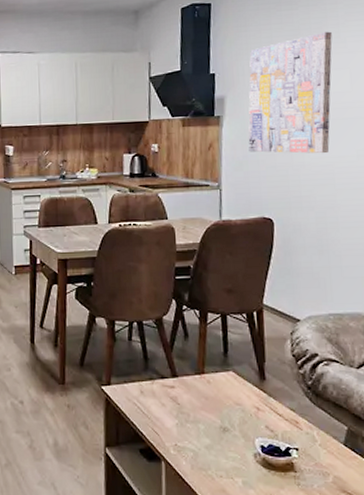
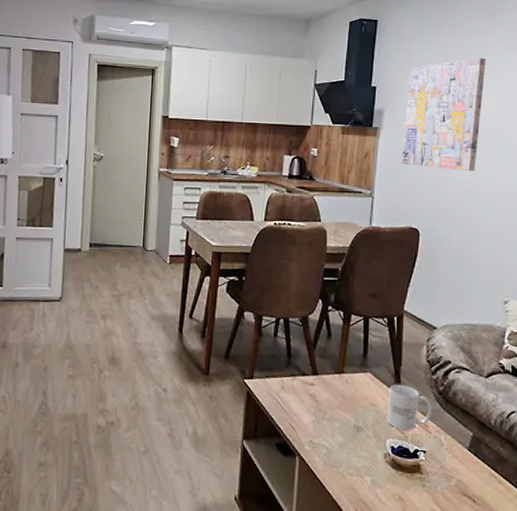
mug: none [253,381,302,428] -> present [386,384,432,430]

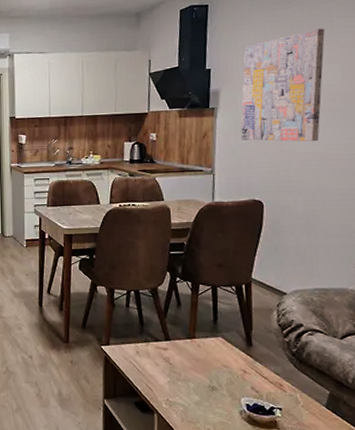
mug: present [386,384,432,430] -> none [240,347,287,389]

